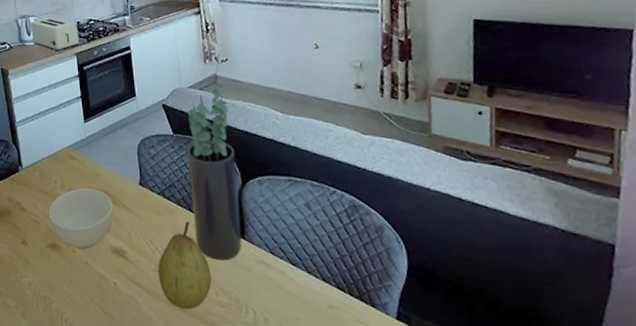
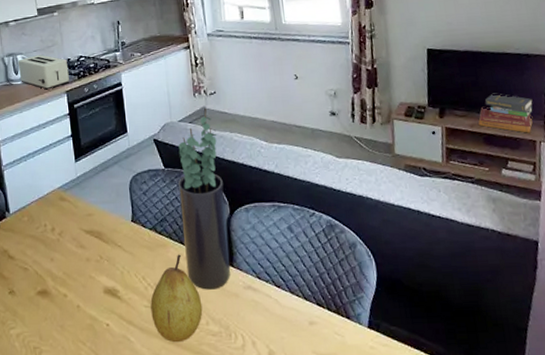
bowl: present [49,188,113,249] -> none [38,229,105,293]
books: none [538,71,611,119] -> present [478,93,533,133]

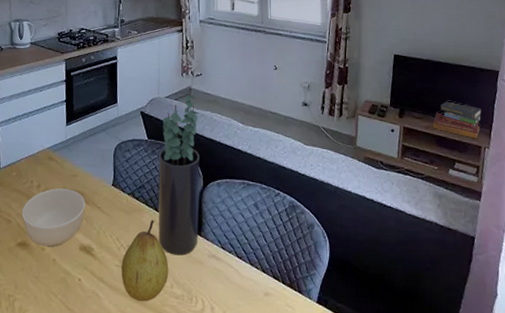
toaster: present [17,55,69,90] -> none [23,23,70,56]
bowl: none [38,229,105,293] -> present [22,188,85,247]

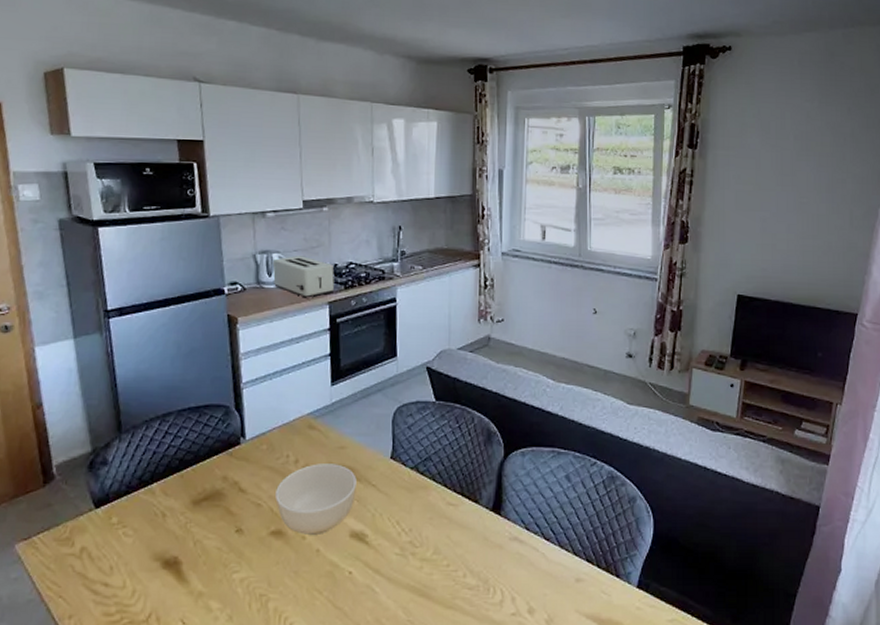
toaster: none [23,23,70,56] -> present [272,256,334,298]
fruit: present [121,220,169,302] -> none [402,498,461,596]
vase: present [158,87,200,255] -> none [448,336,500,539]
books: present [433,100,482,139] -> none [779,349,836,394]

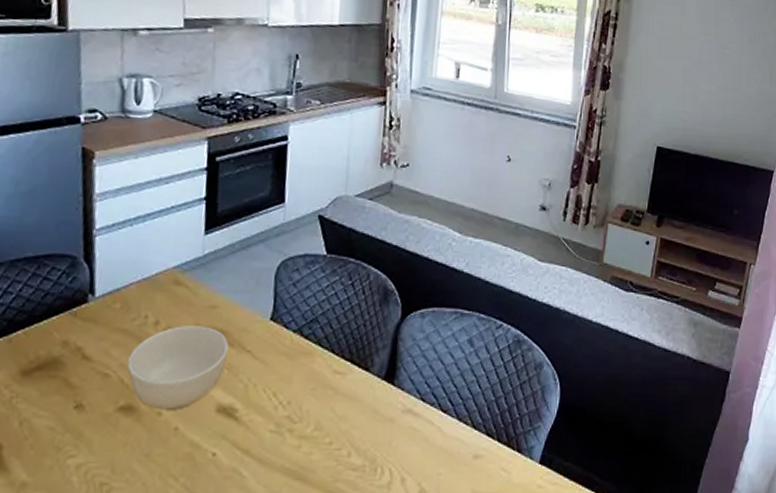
toaster: present [272,256,334,298] -> none [141,82,217,132]

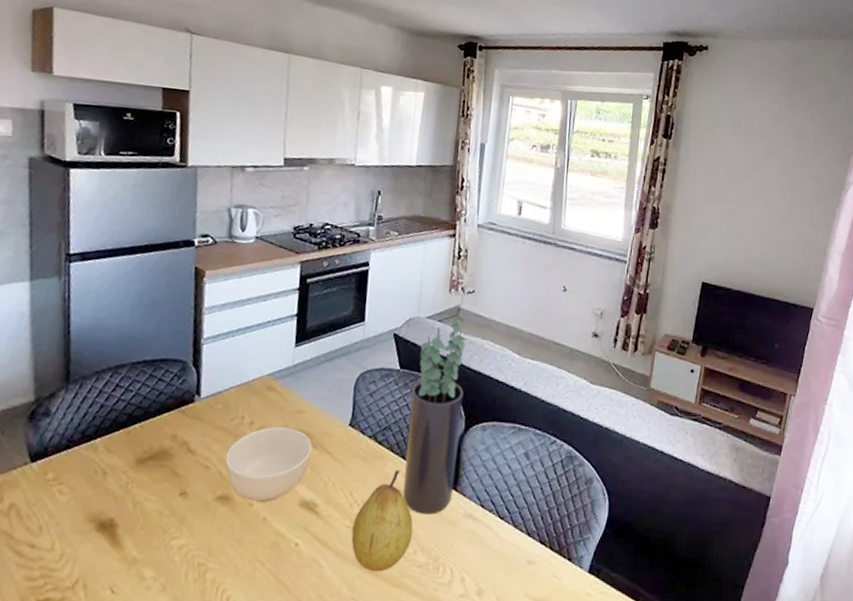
fruit: none [277,366,347,479] -> present [351,470,413,572]
vase: none [333,183,401,413] -> present [402,307,466,515]

